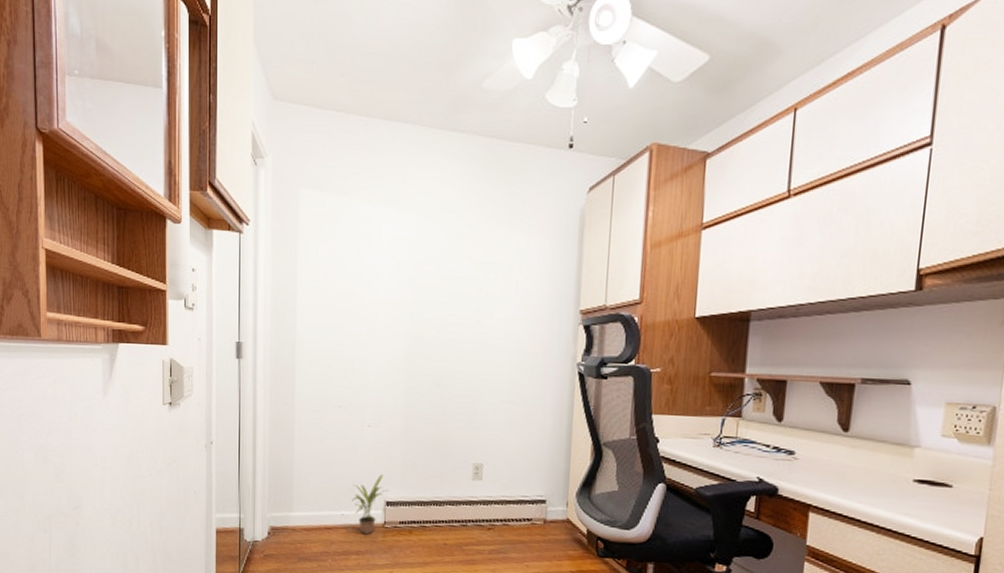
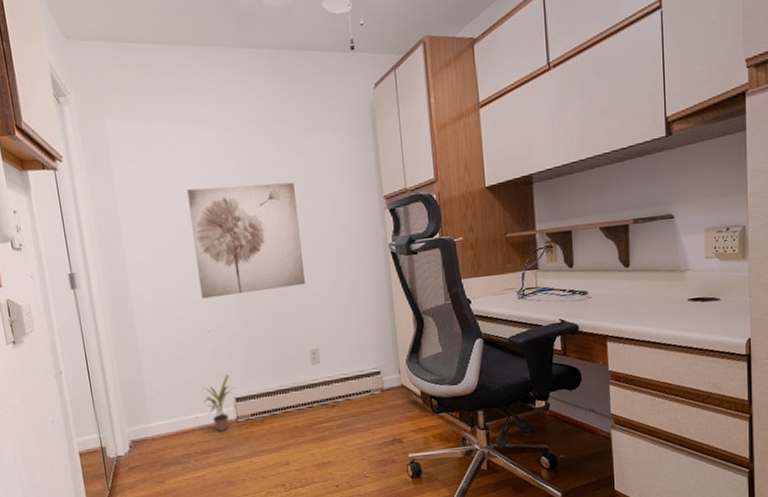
wall art: none [368,273,485,393] -> present [187,182,306,299]

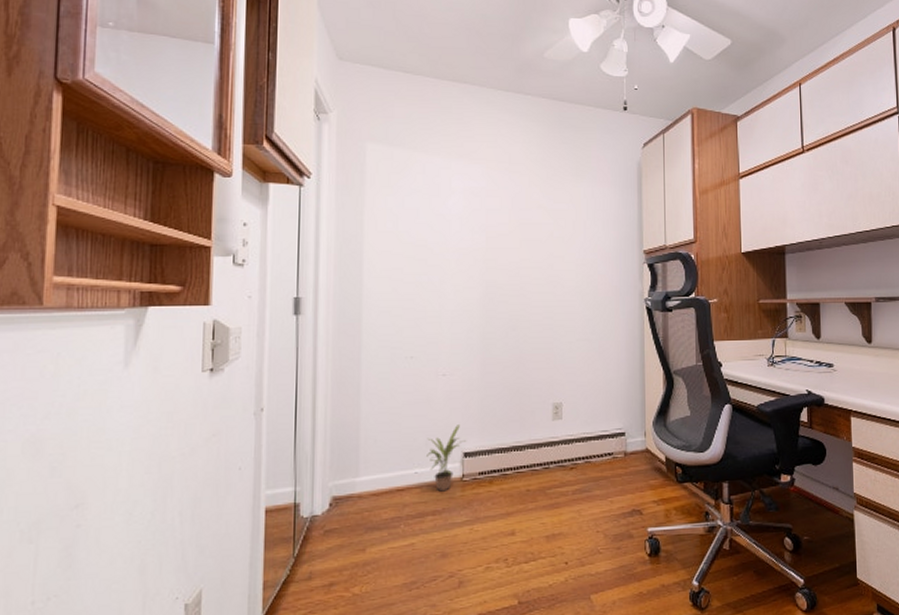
wall art: present [187,182,306,299] -> none [441,222,556,338]

